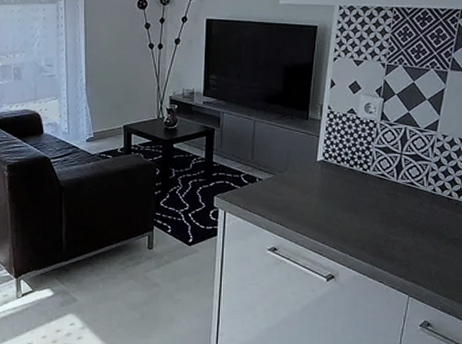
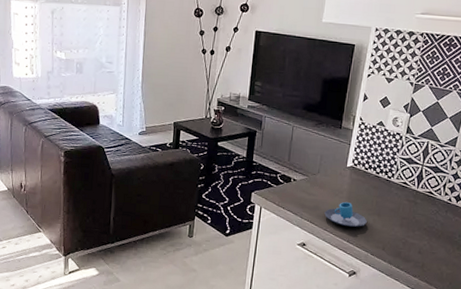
mug: none [295,200,343,226] -> present [324,202,367,227]

